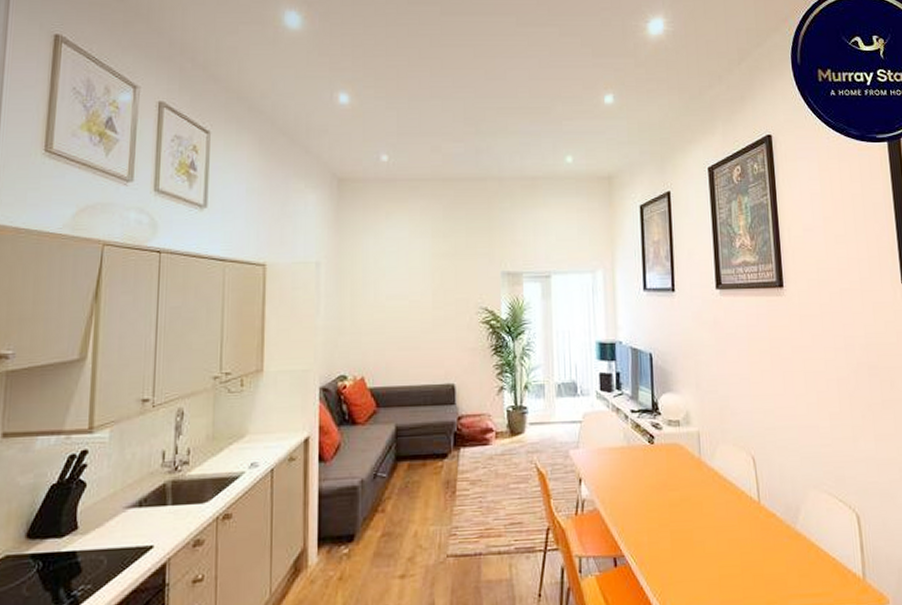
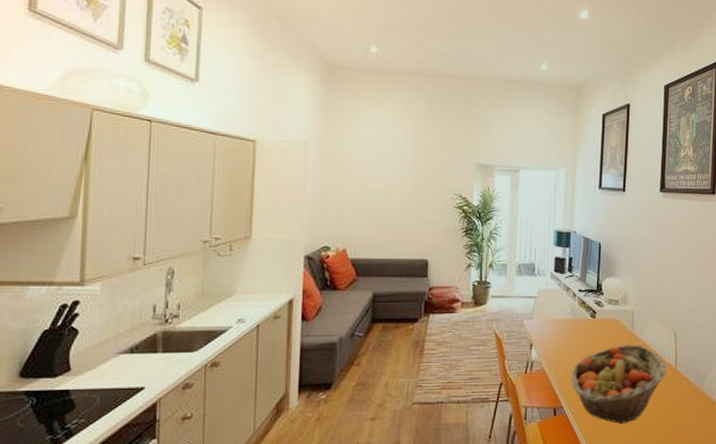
fruit basket: none [632,473,748,576] -> present [571,344,667,425]

